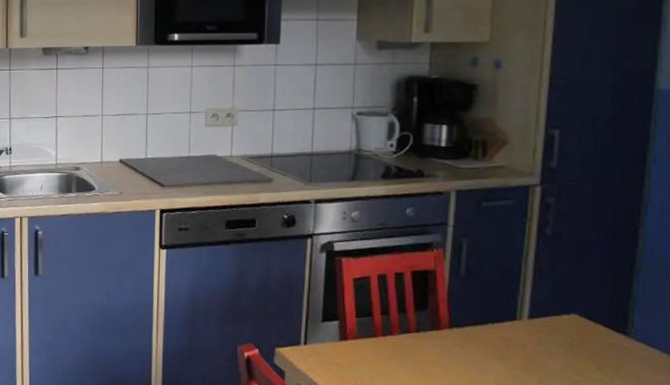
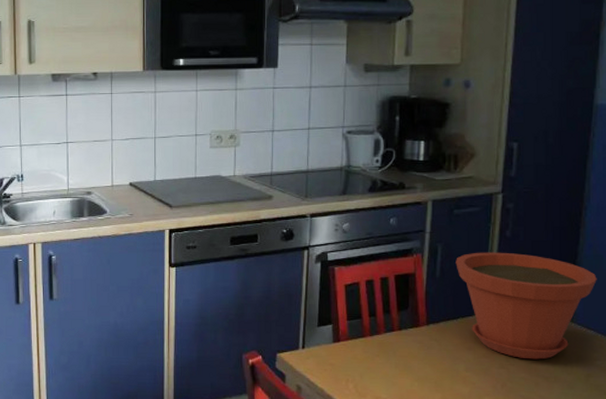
plant pot: none [484,250,661,378] -> present [456,252,597,360]

